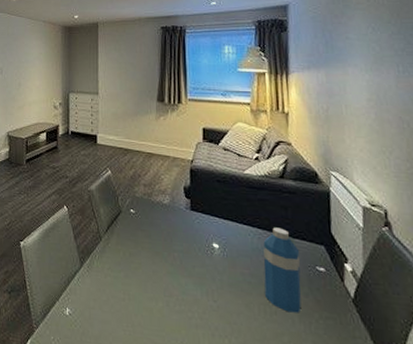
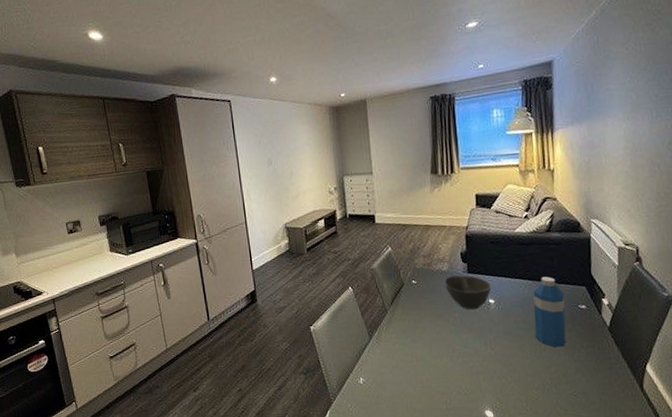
bowl: none [164,211,217,252] -> present [443,275,492,310]

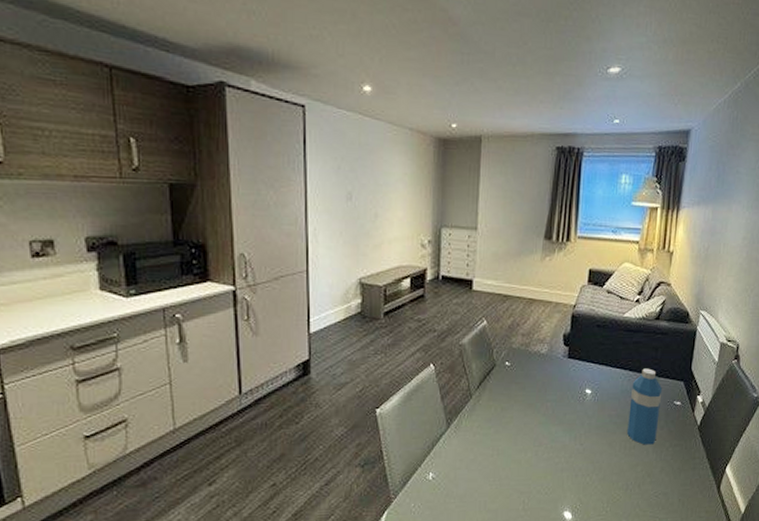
bowl: present [443,275,492,310] -> none [540,360,591,400]

